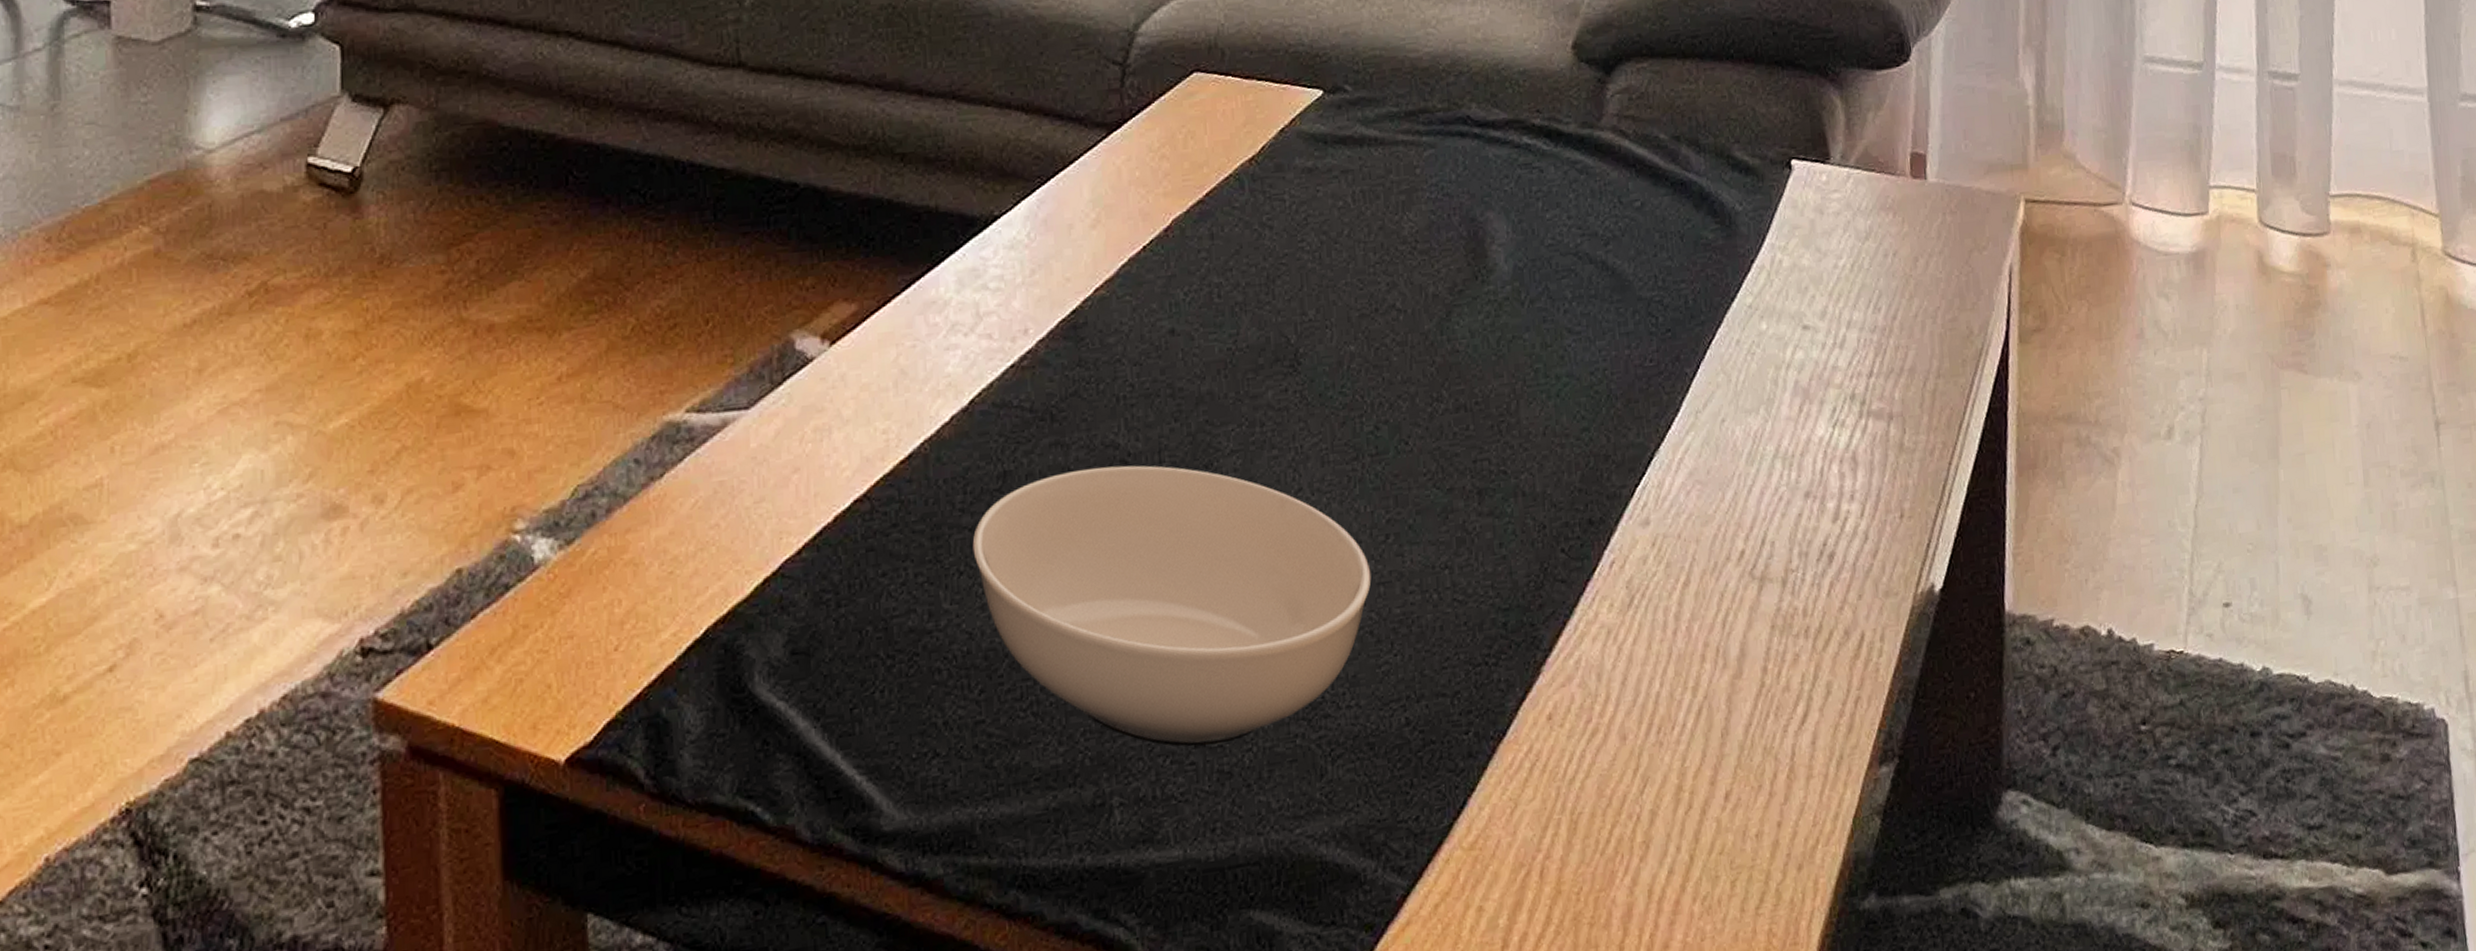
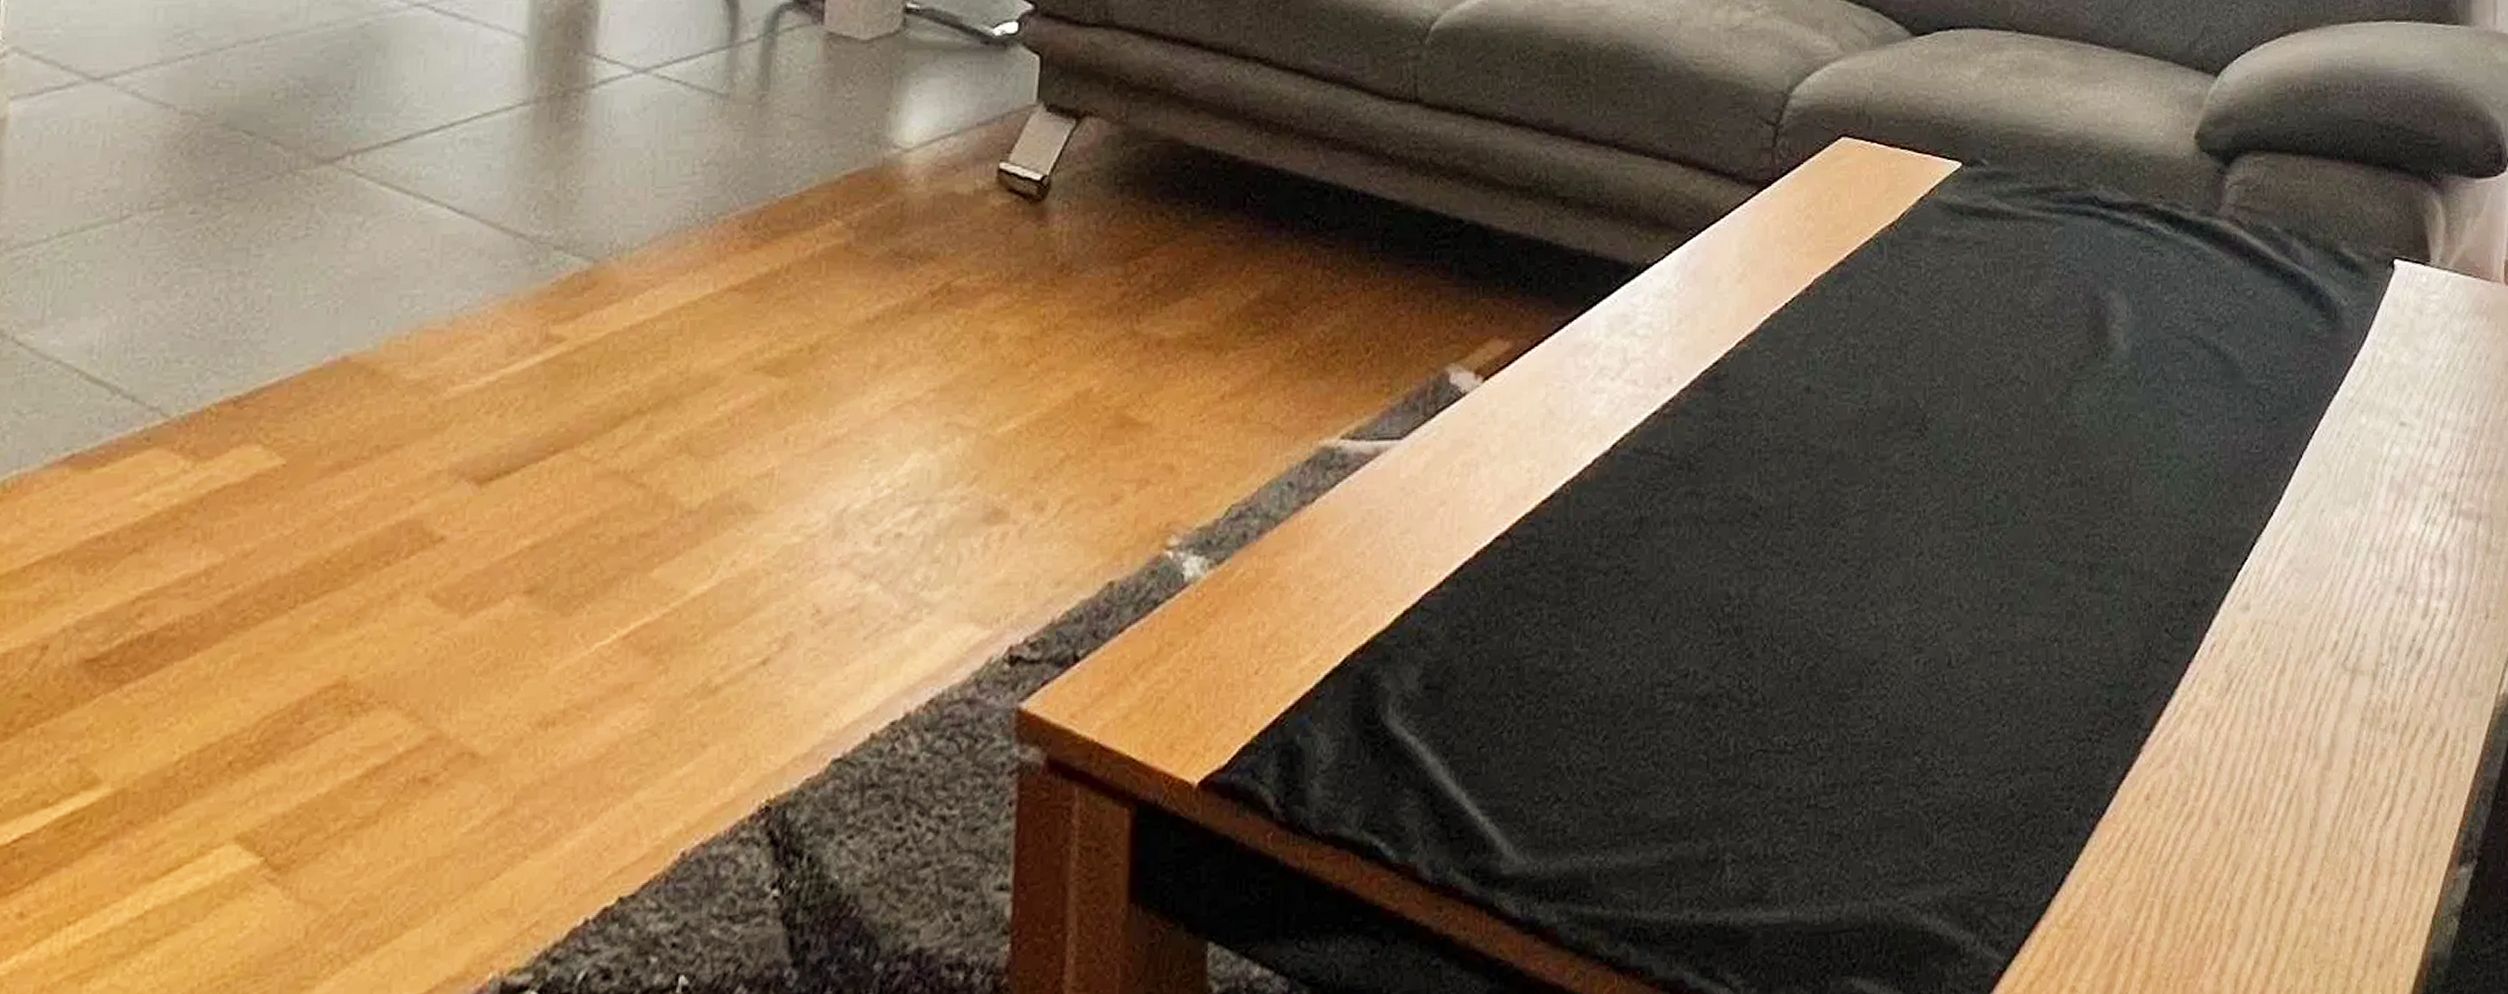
bowl: present [972,465,1372,747] -> none [1606,518,1984,807]

